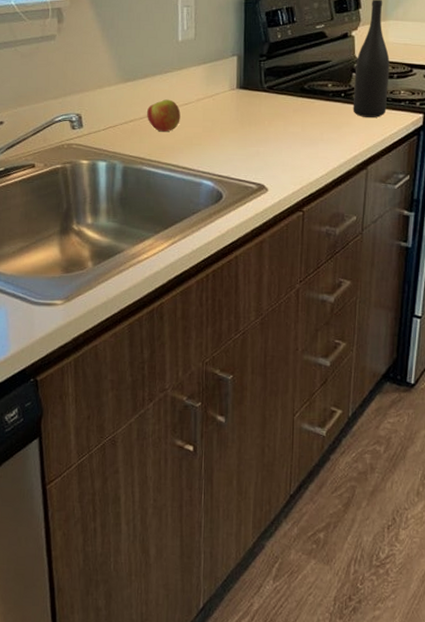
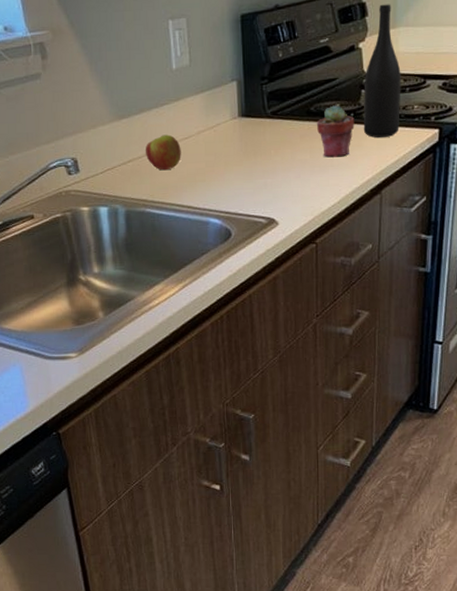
potted succulent: none [309,85,345,133] -> present [316,105,355,158]

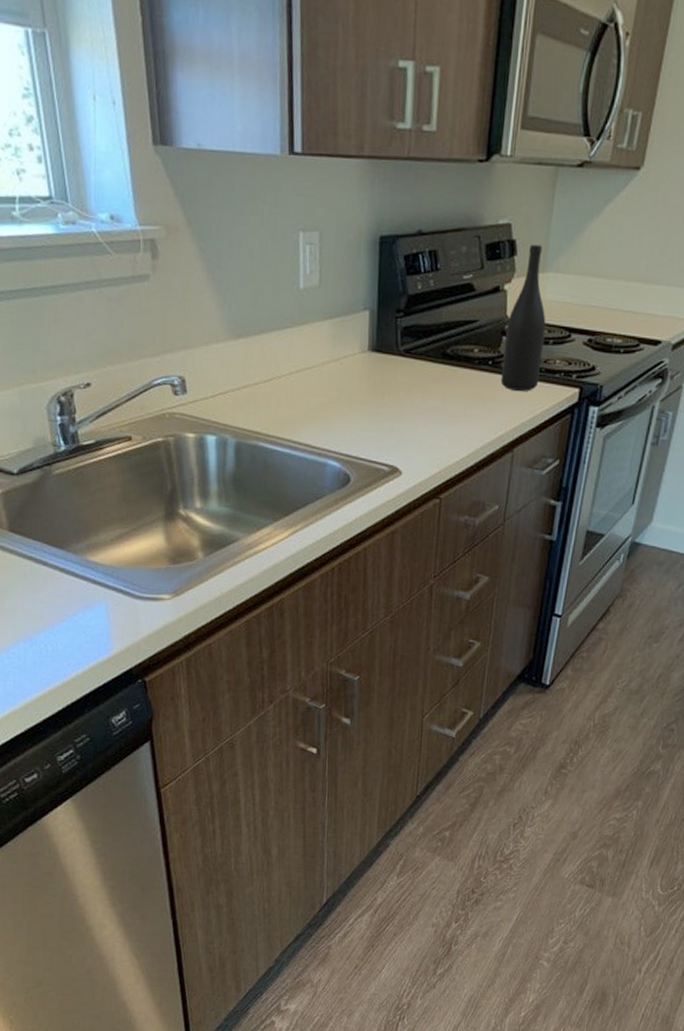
apple: present [145,134,181,171] -> none [262,361,303,402]
potted succulent: present [316,105,355,158] -> none [451,350,493,408]

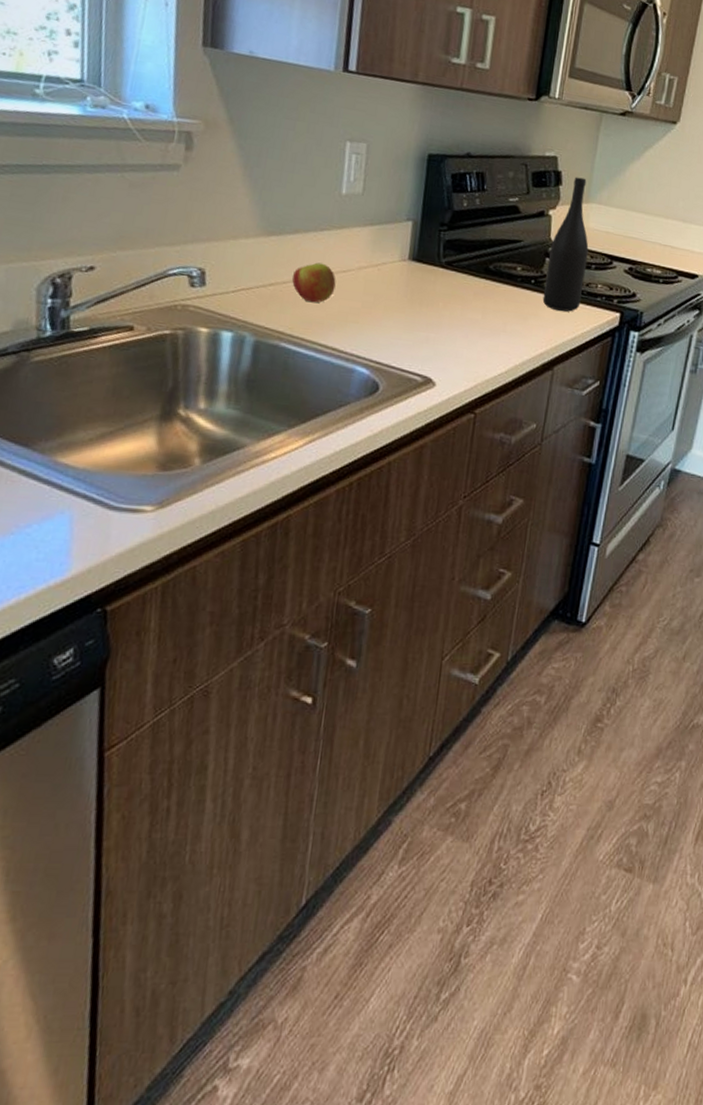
apple: none [262,361,303,402] -> present [291,262,336,303]

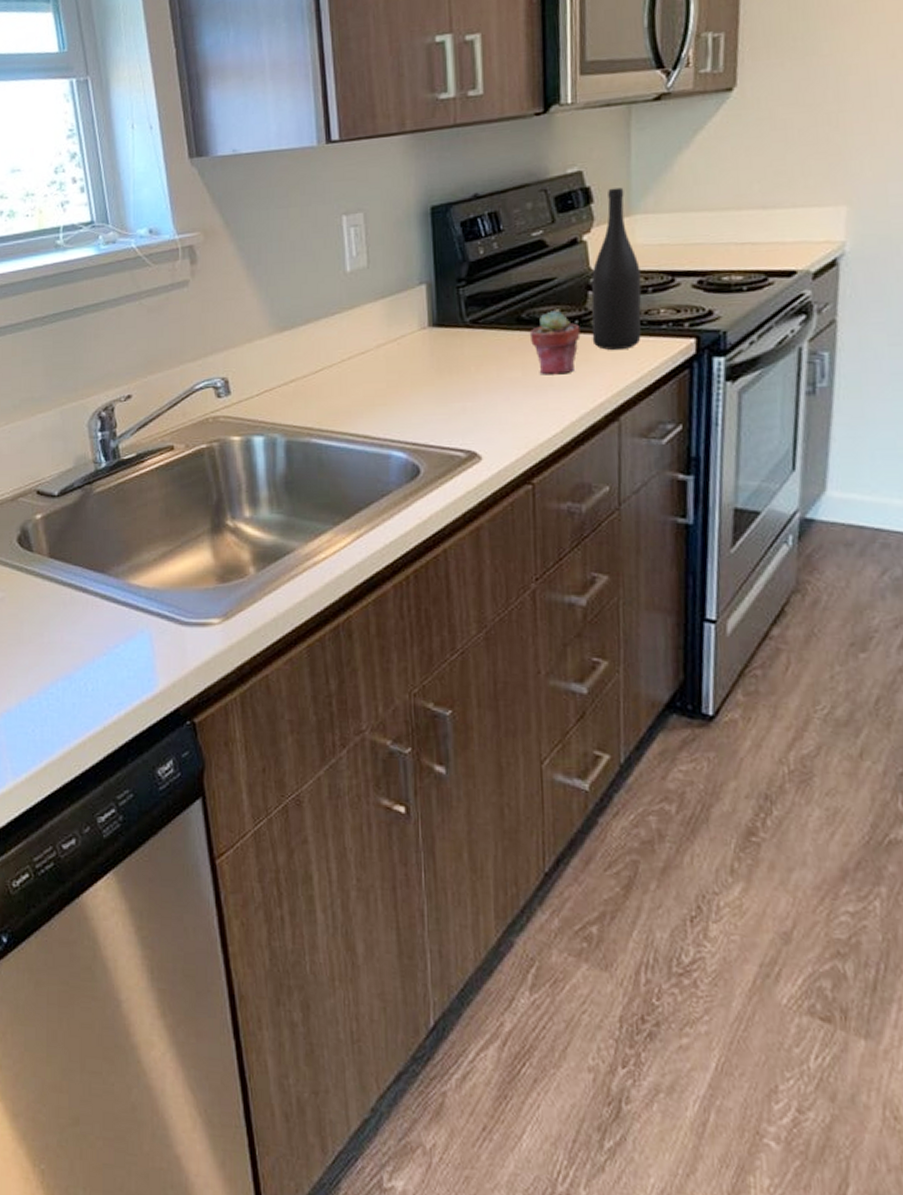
apple: present [291,262,336,303] -> none [311,349,356,392]
potted succulent: none [493,267,535,324] -> present [529,310,581,375]

